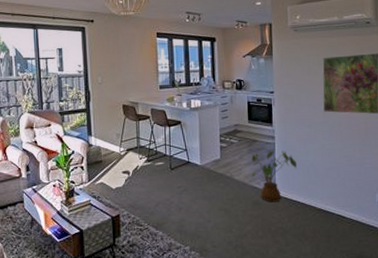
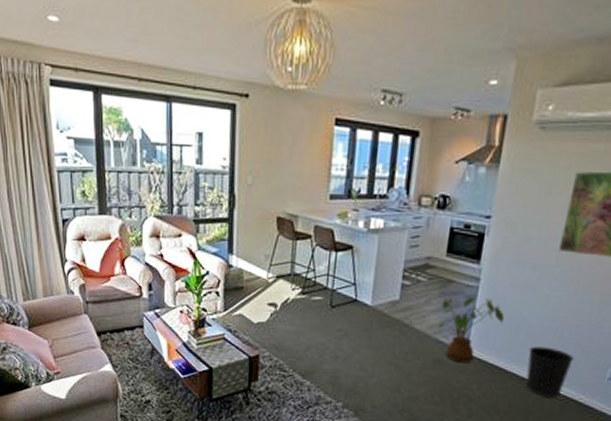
wastebasket: none [319,182,351,222] -> present [526,346,574,398]

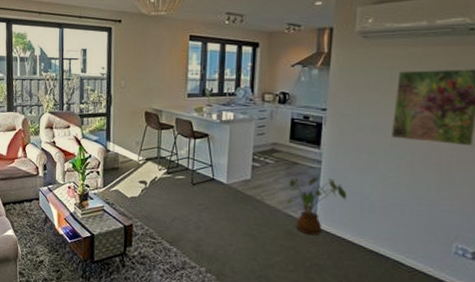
wastebasket: present [526,346,574,398] -> none [373,221,417,270]

